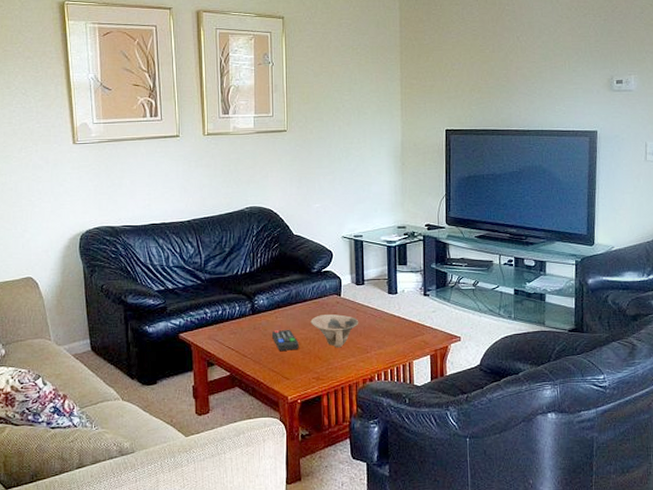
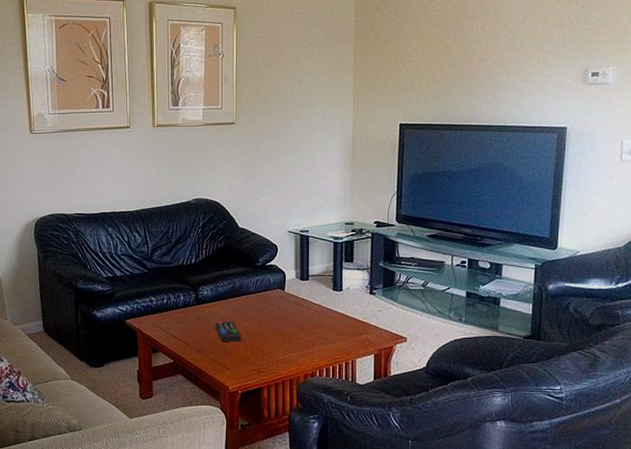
bowl: present [310,314,359,348] -> none [253,308,302,342]

